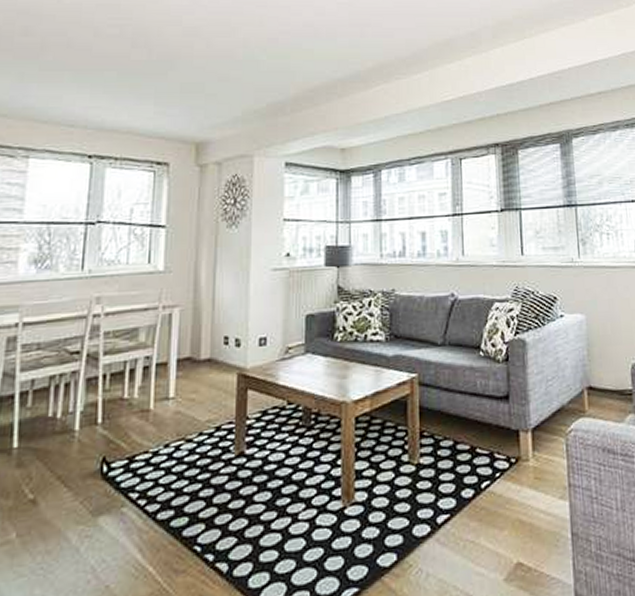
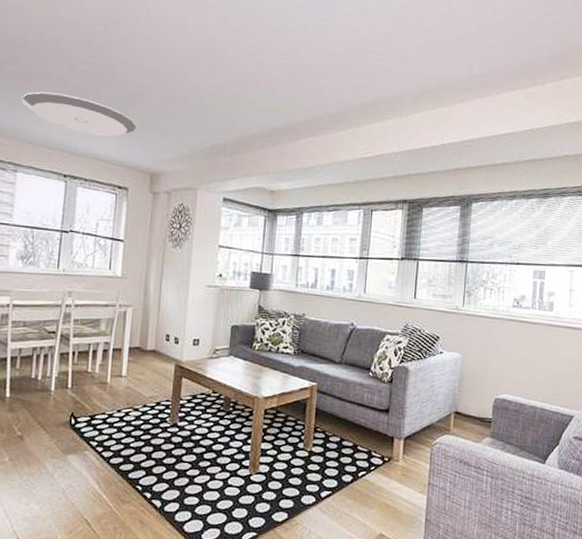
ceiling light fixture: none [35,63,177,106] -> present [21,91,137,137]

